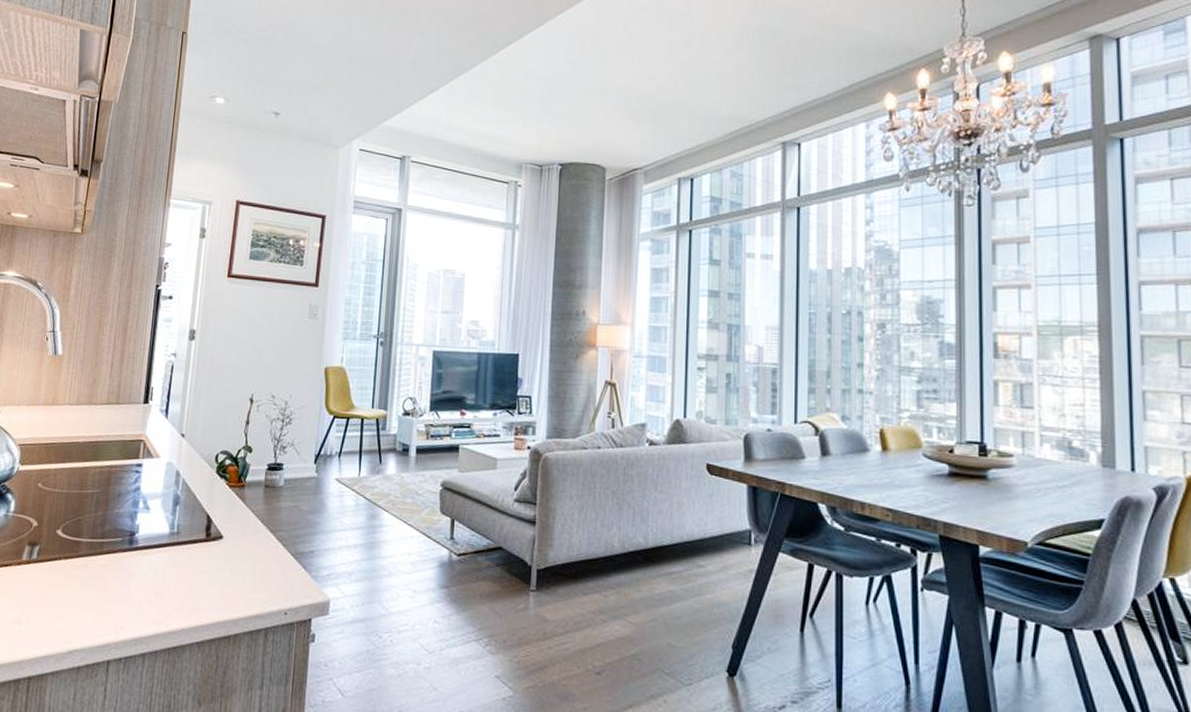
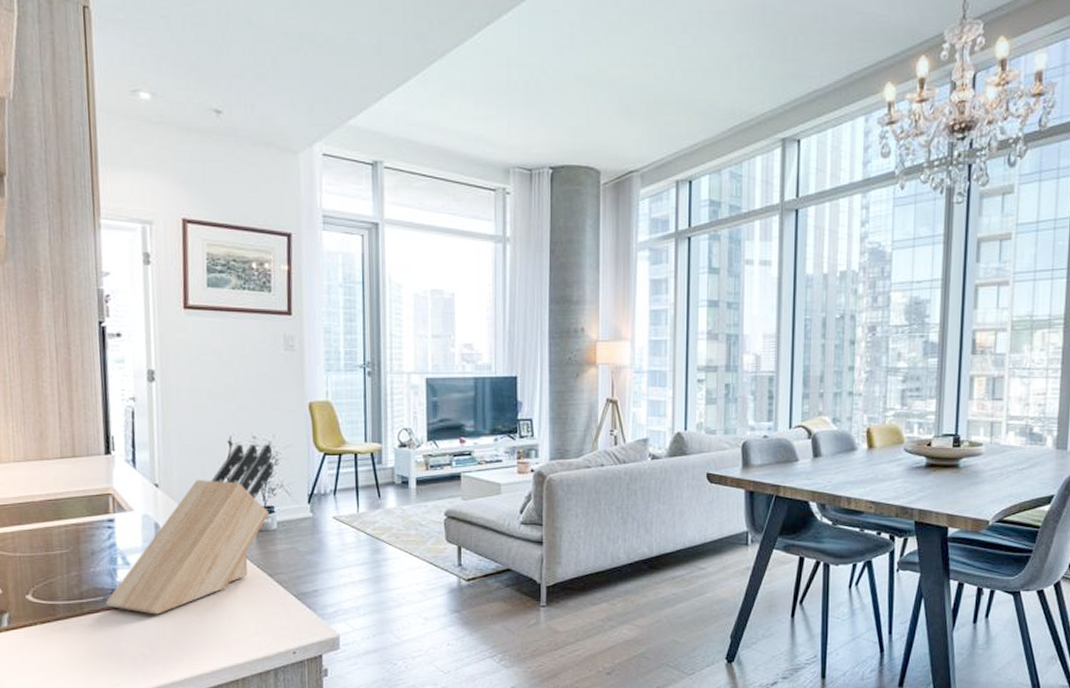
knife block: none [122,402,287,561] -> present [105,444,274,615]

